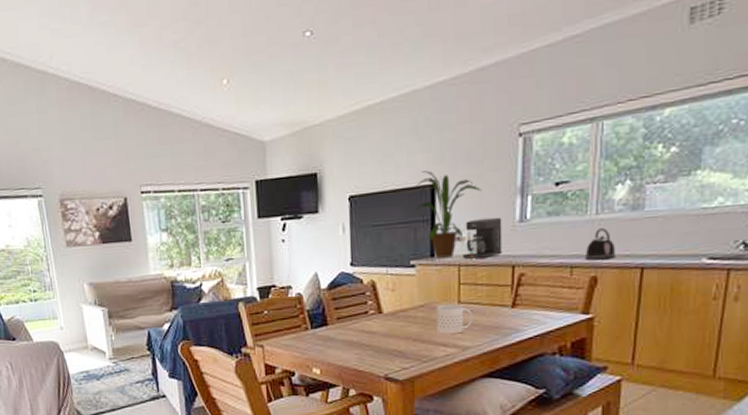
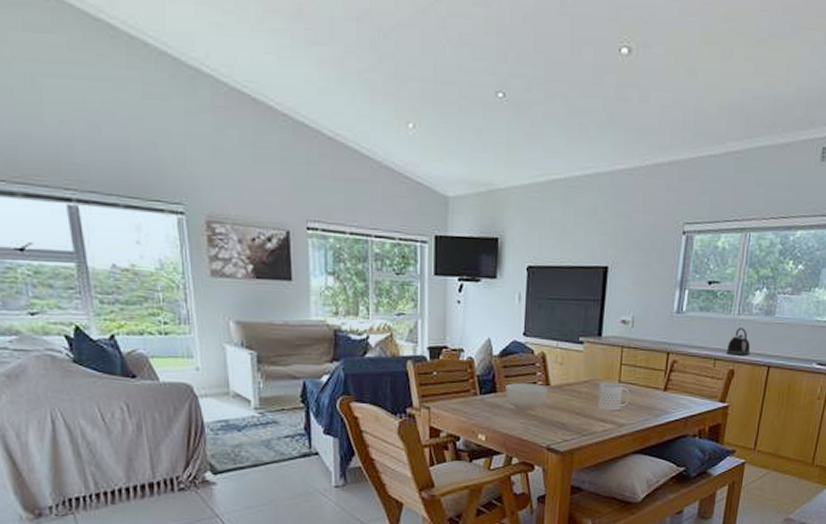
bowl: none [336,313,382,342] -> present [505,383,549,412]
house plant: present [410,170,482,258] -> none [583,252,648,338]
coffee maker: present [463,217,503,259] -> none [626,305,662,343]

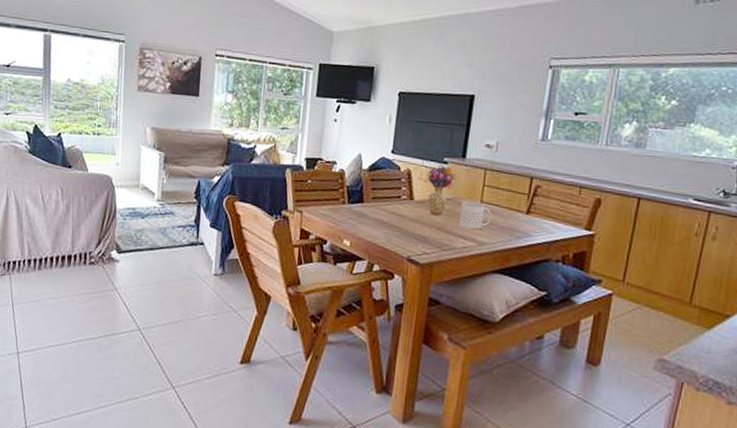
bowl: present [505,383,549,412] -> none [371,195,413,223]
flower arrangement: none [561,342,594,400] -> present [426,162,457,216]
kettle: present [726,328,751,356] -> none [592,158,619,186]

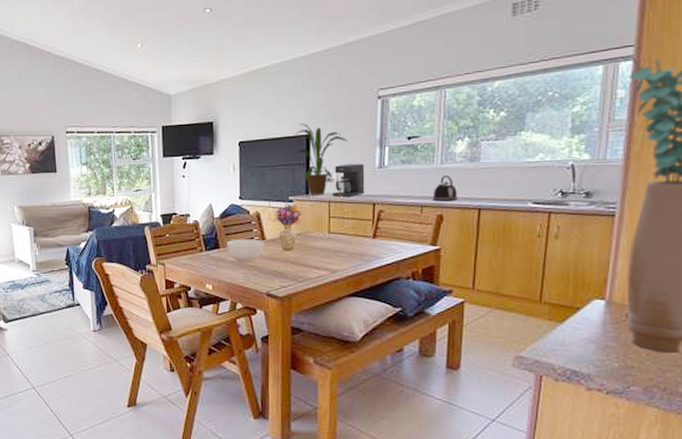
bowl: none [371,195,413,223] -> present [227,239,265,263]
house plant: none [449,82,513,161] -> present [289,123,348,195]
mug: present [459,201,492,230] -> none [310,234,340,259]
coffee maker: none [490,131,527,167] -> present [332,163,365,198]
kettle: none [592,158,619,186] -> present [432,175,458,202]

